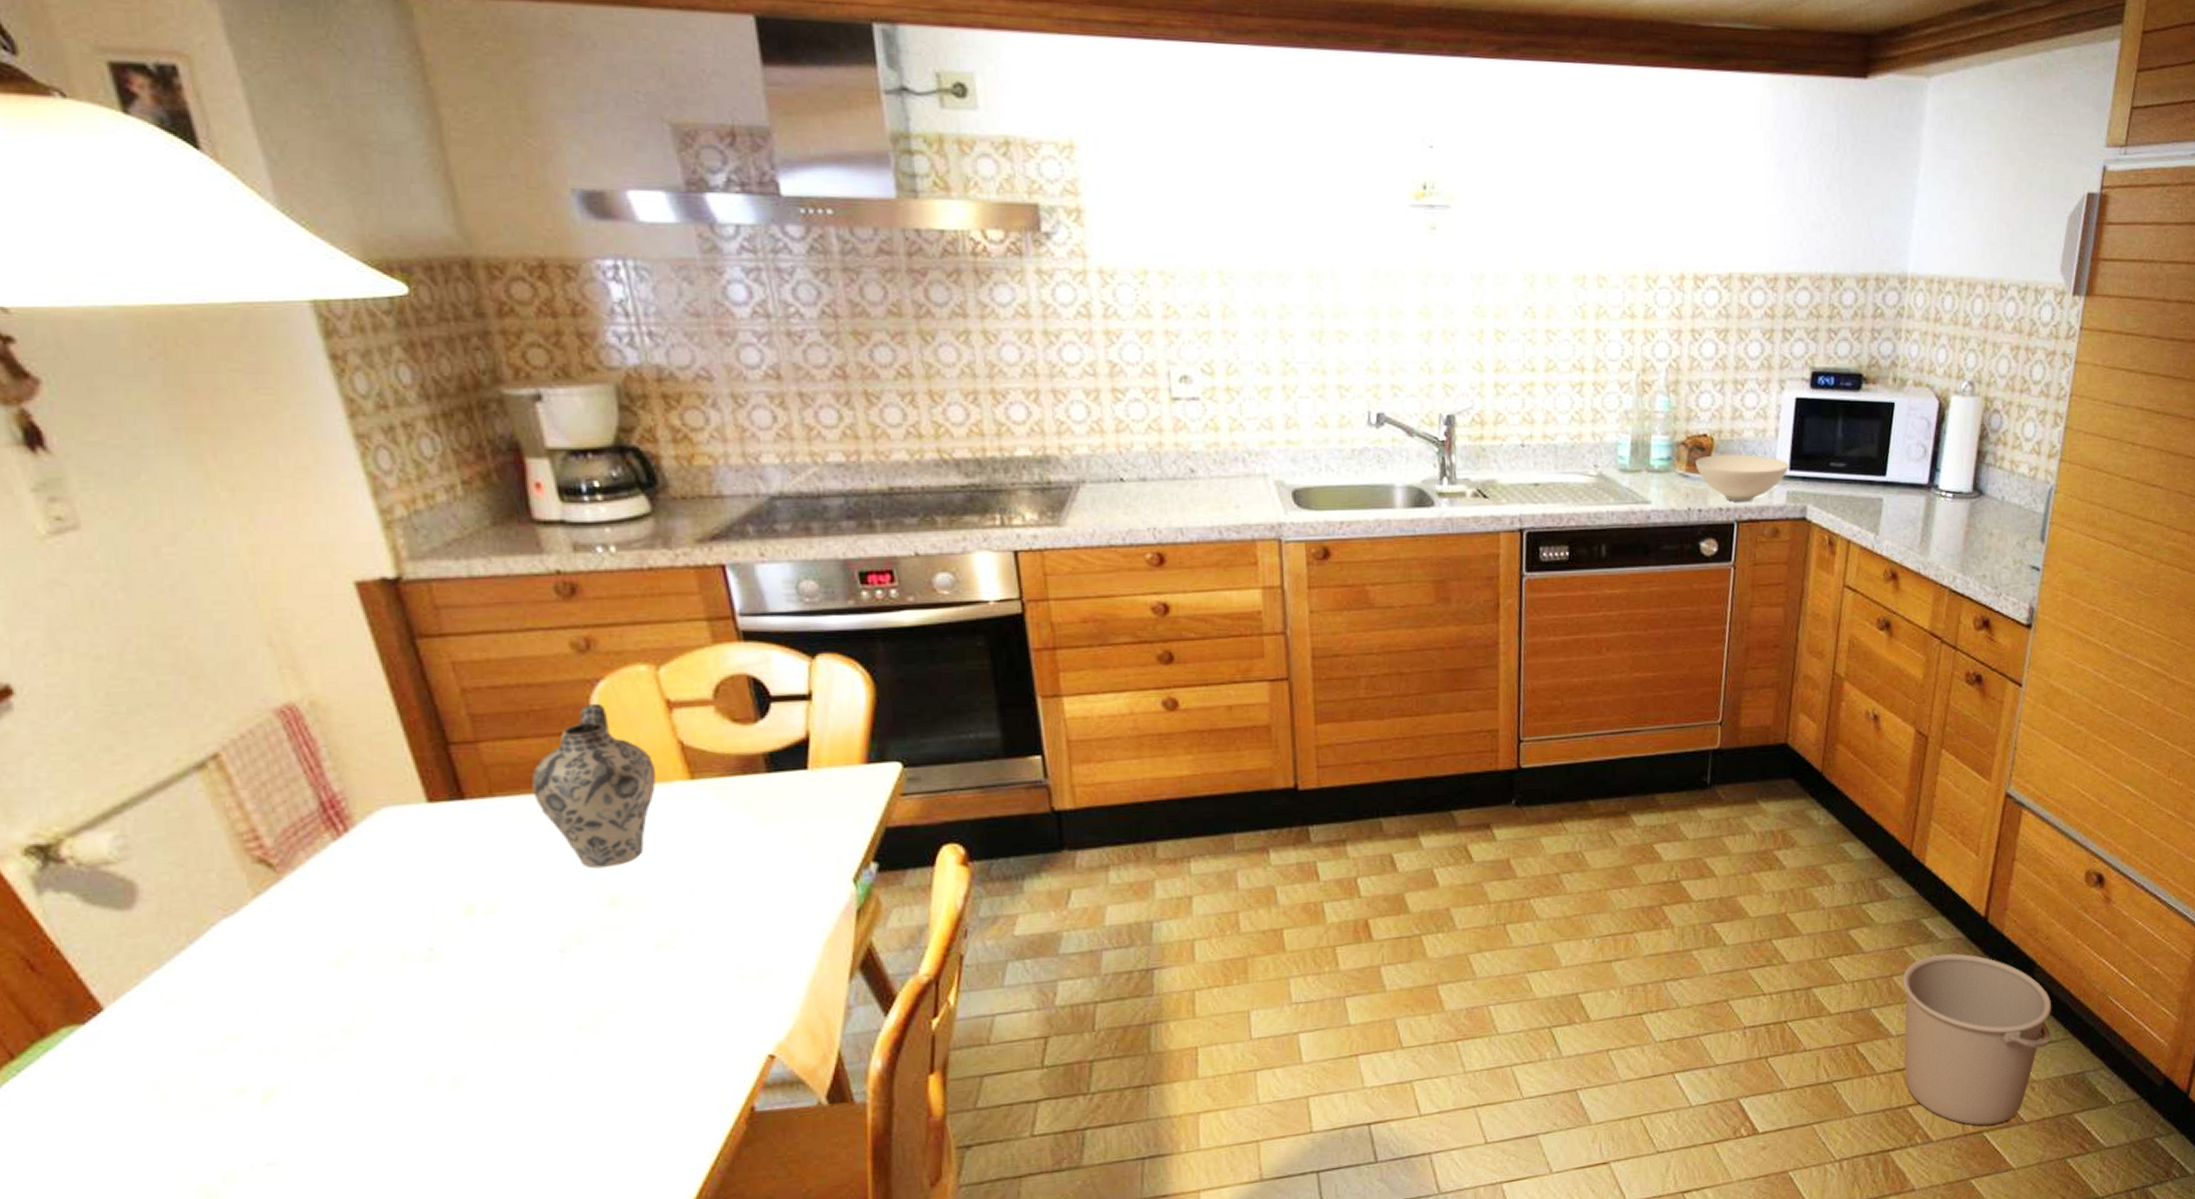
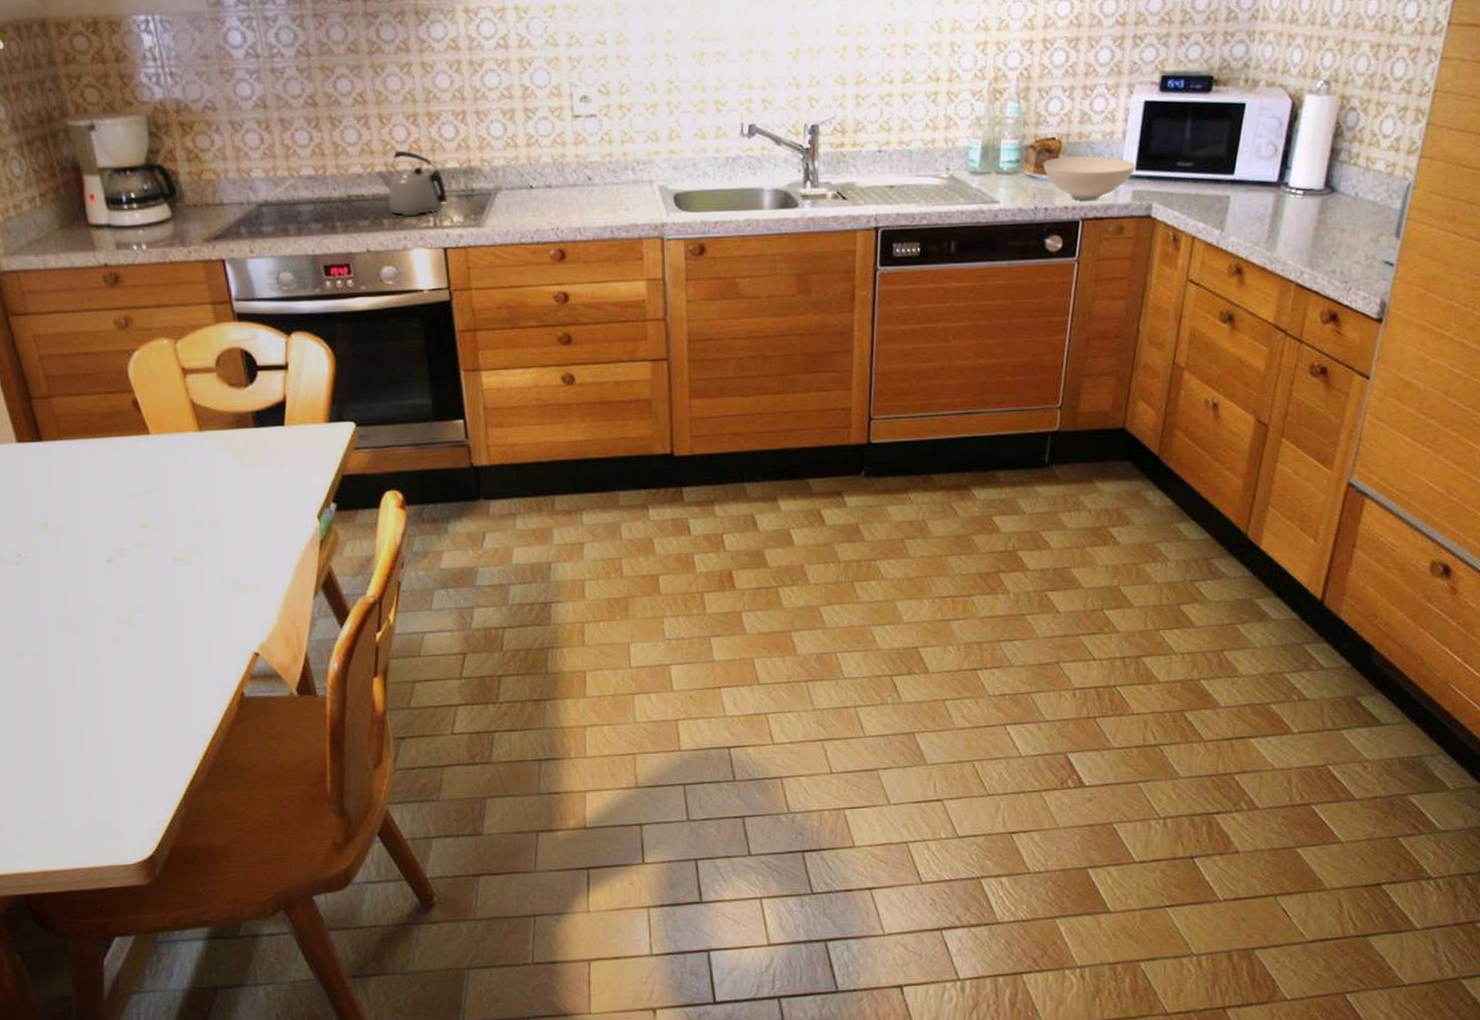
ceramic jug: present [532,703,657,869] -> none [87,369,175,499]
kettle: none [925,434,1018,514] -> present [375,150,447,217]
bucket: present [1902,953,2052,1126] -> none [1233,633,1389,799]

